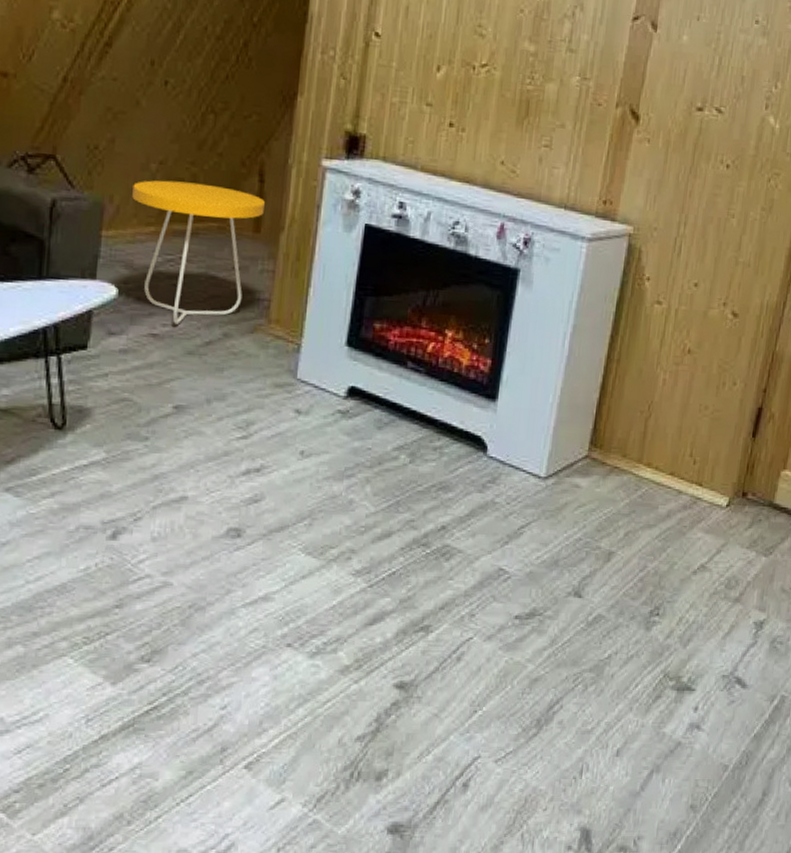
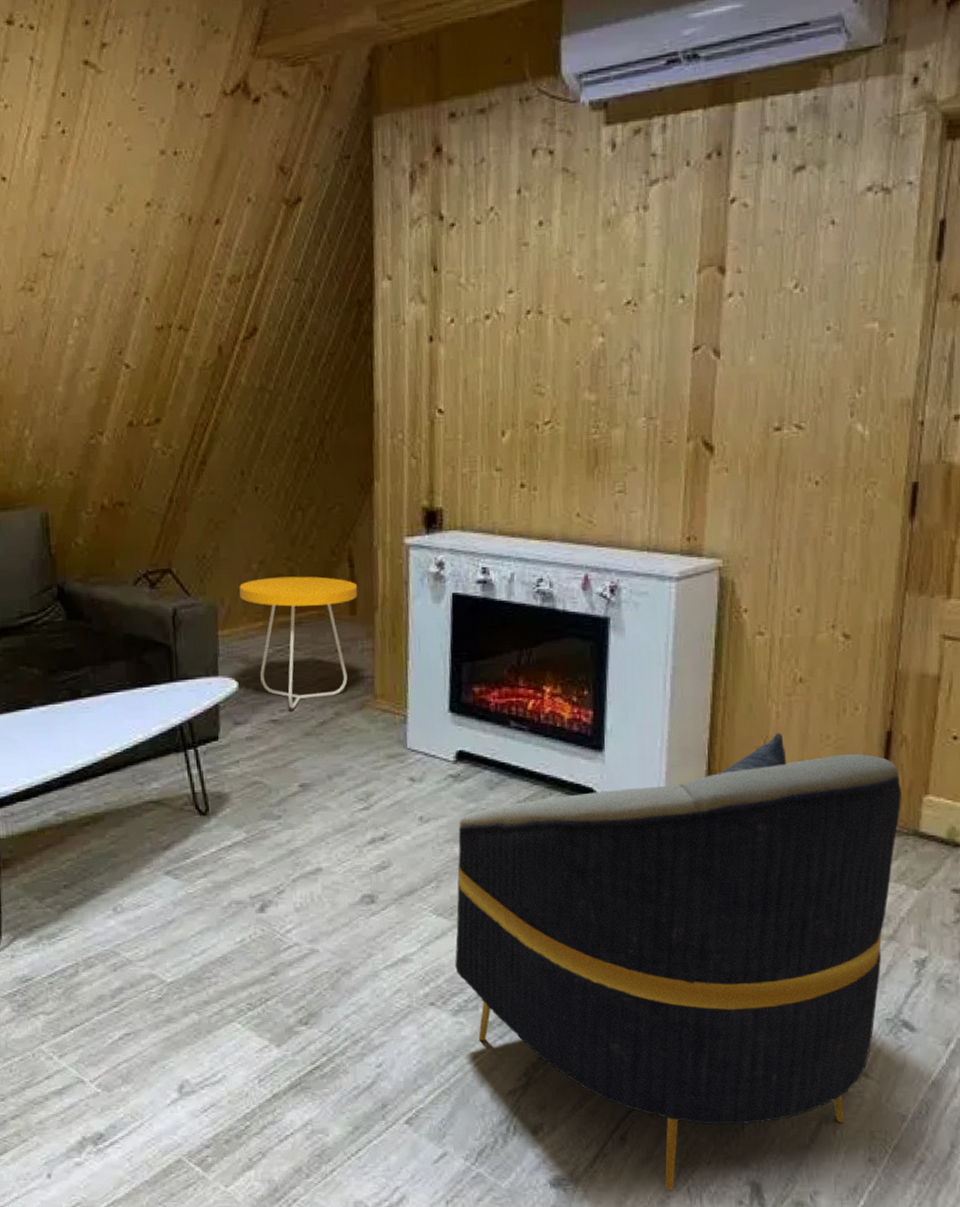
armchair: none [318,399,764,837] -> present [455,733,901,1191]

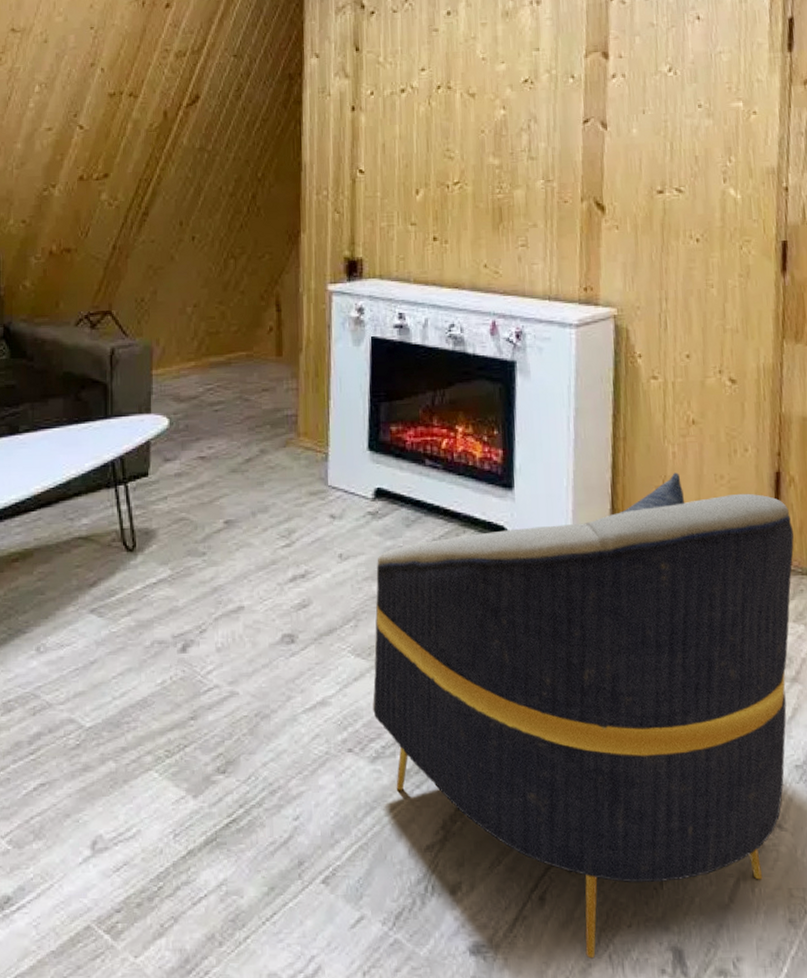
side table: present [239,576,358,709] -> none [174,319,284,446]

